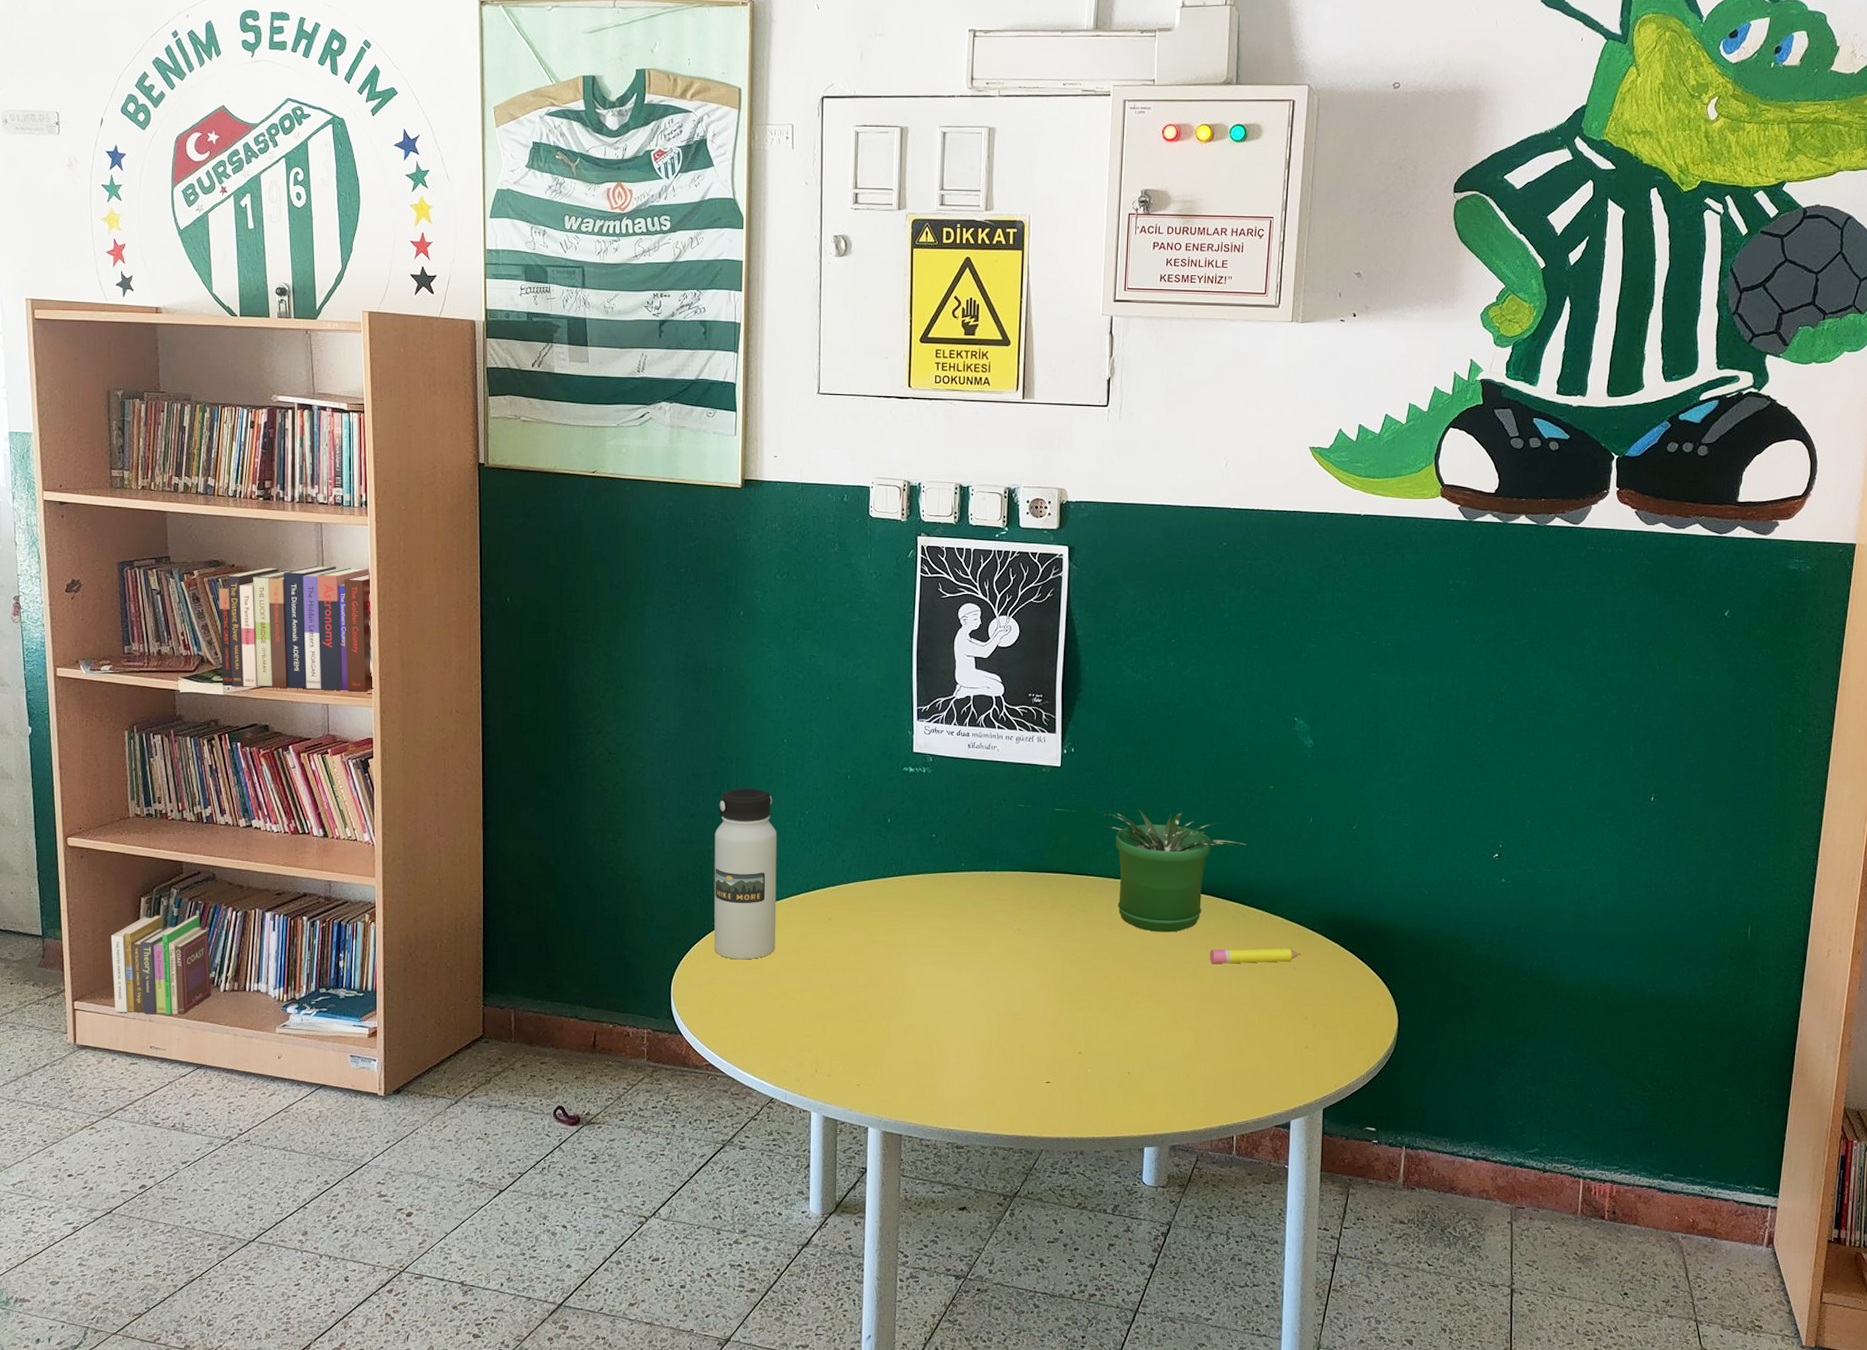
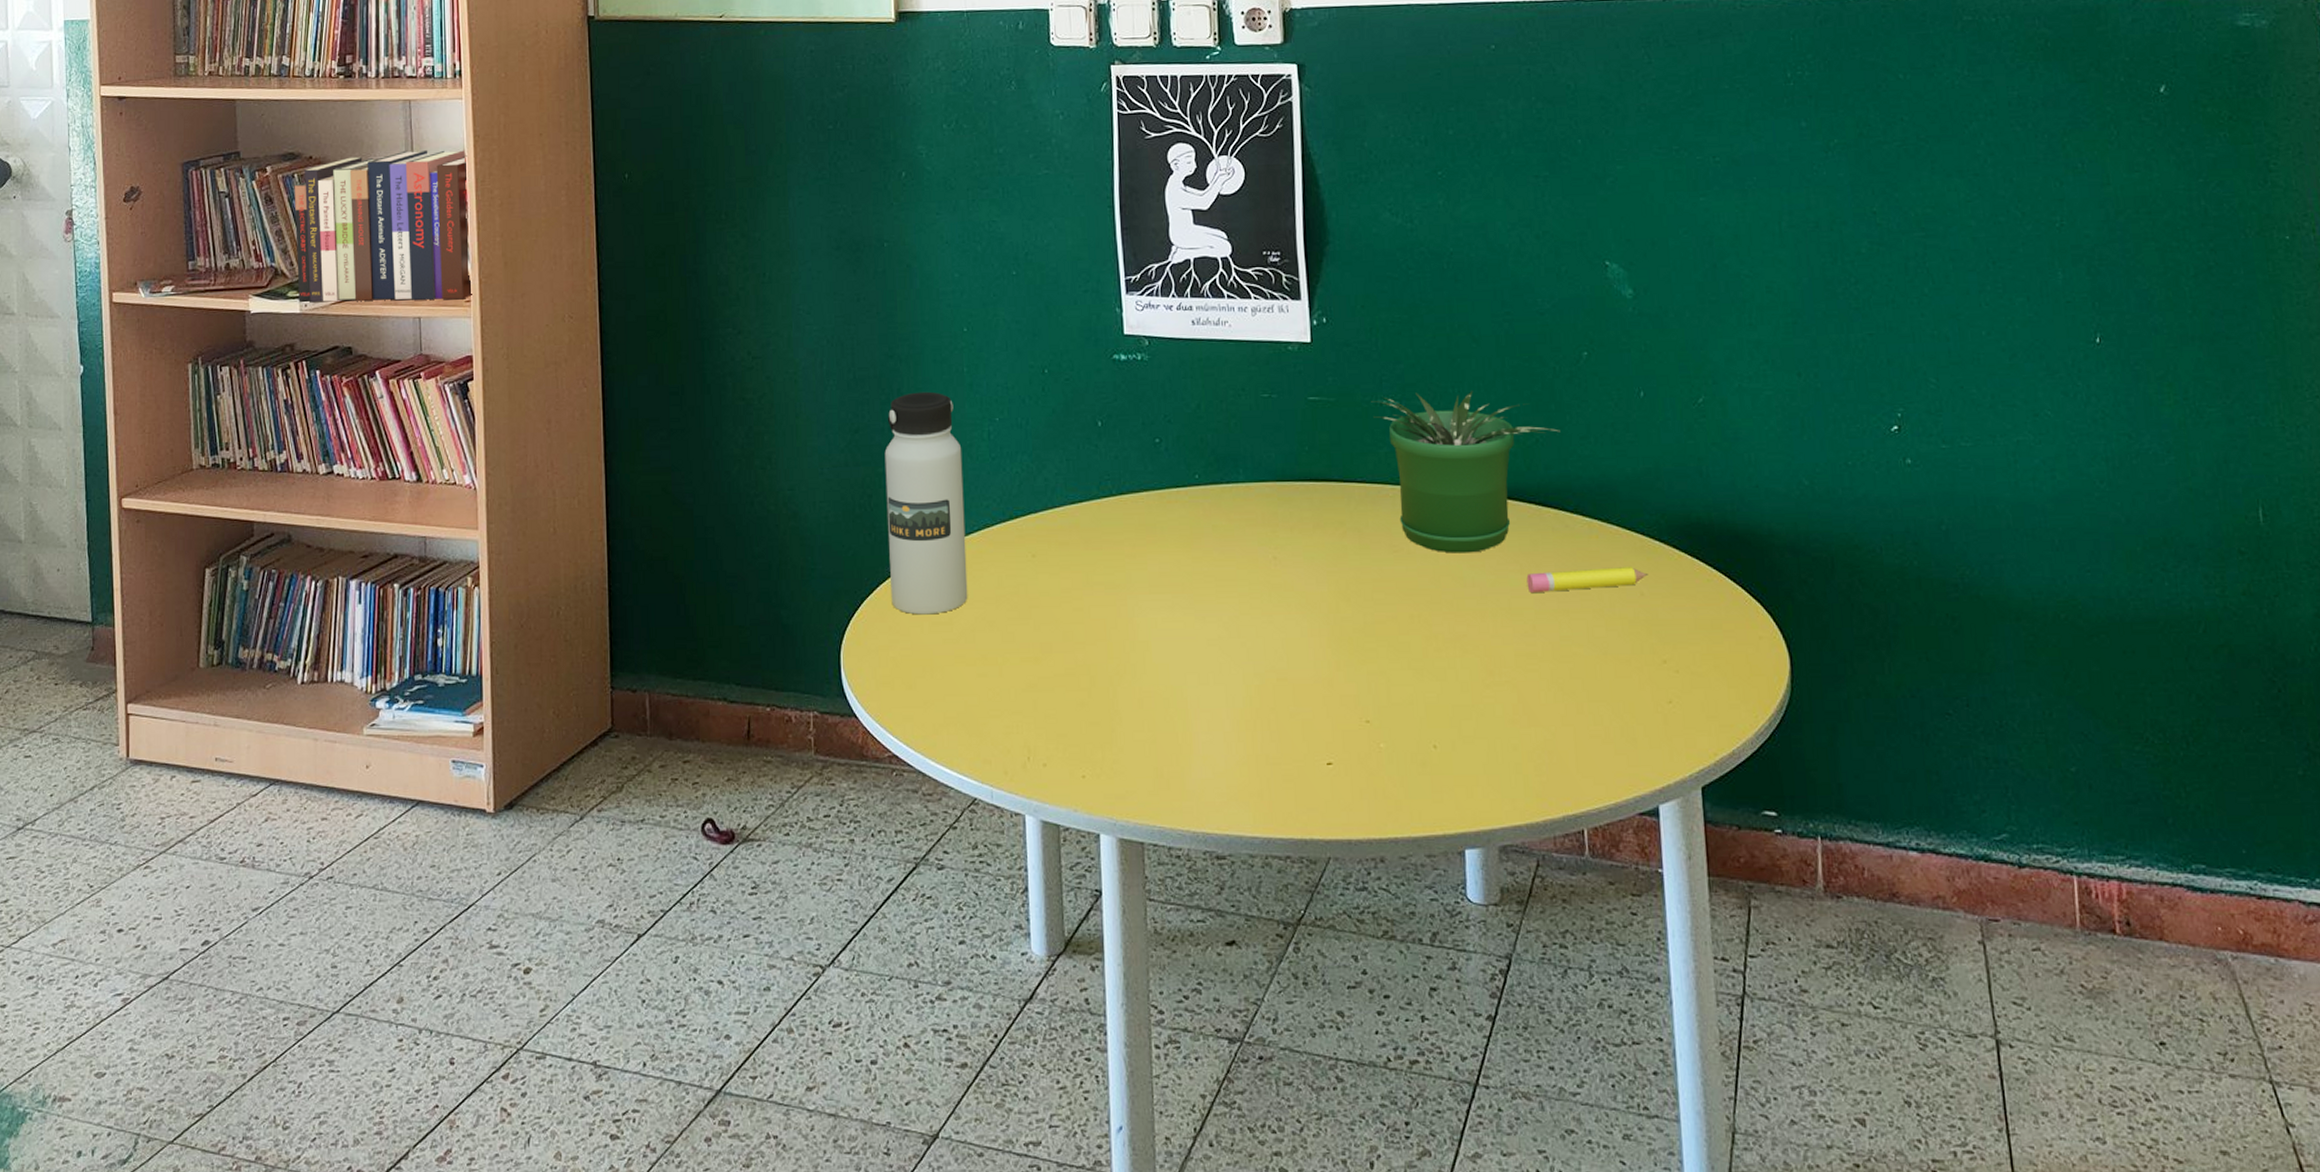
books: present [110,915,211,1015] -> none [170,587,287,717]

